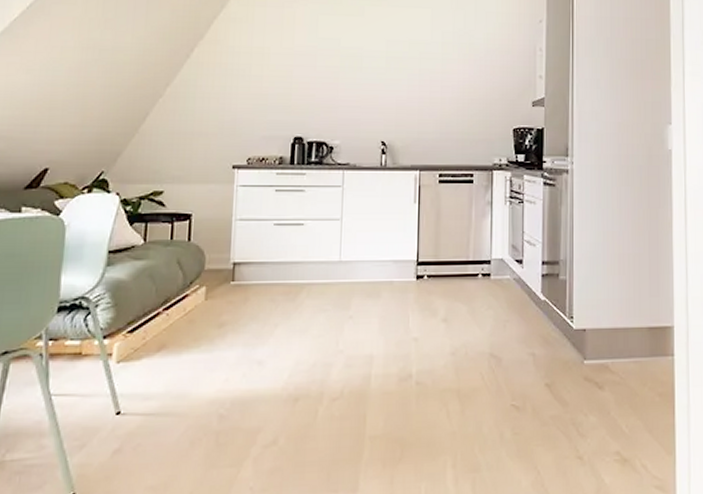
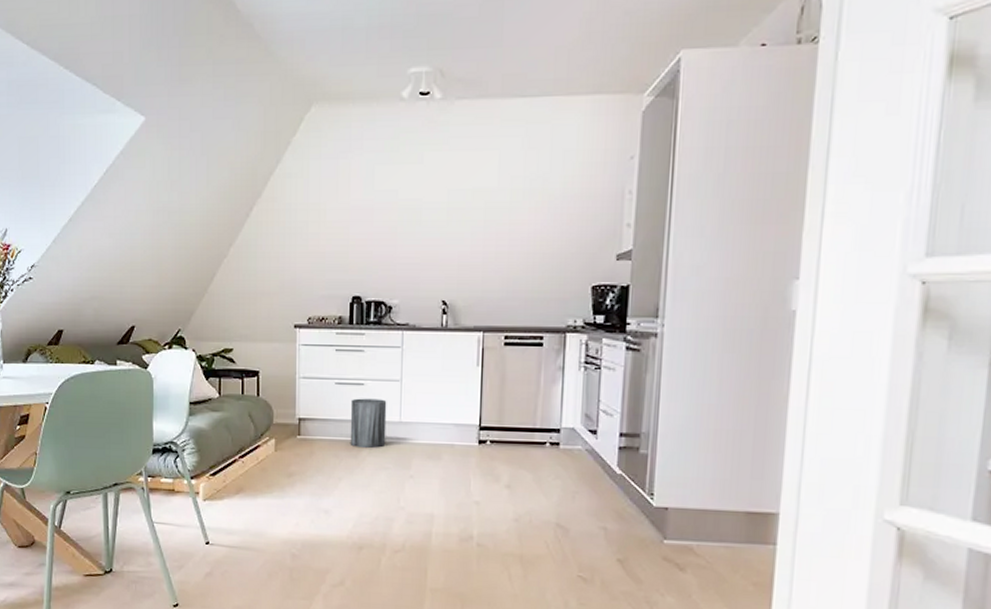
trash can: none [287,238,327,290] -> present [350,398,387,448]

